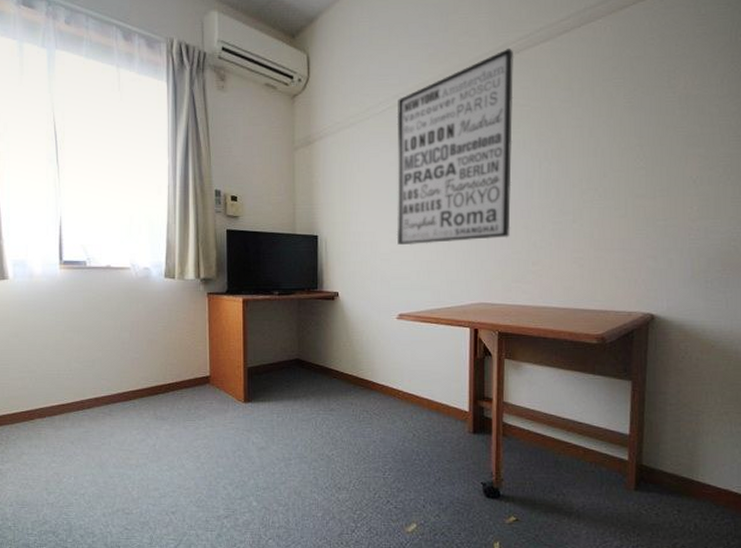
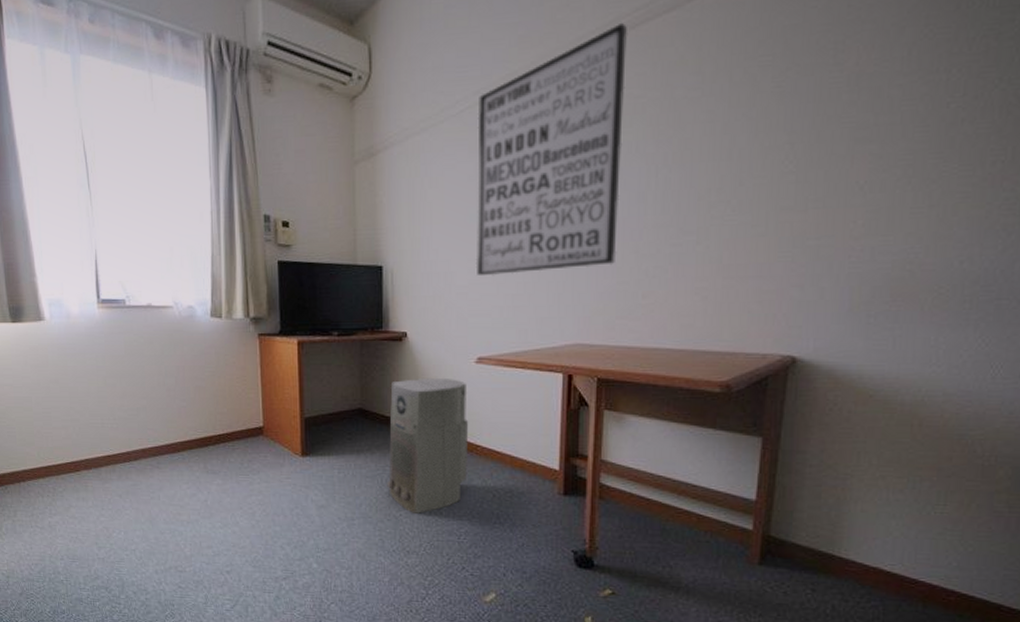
air purifier: none [321,333,391,453] -> present [387,379,468,514]

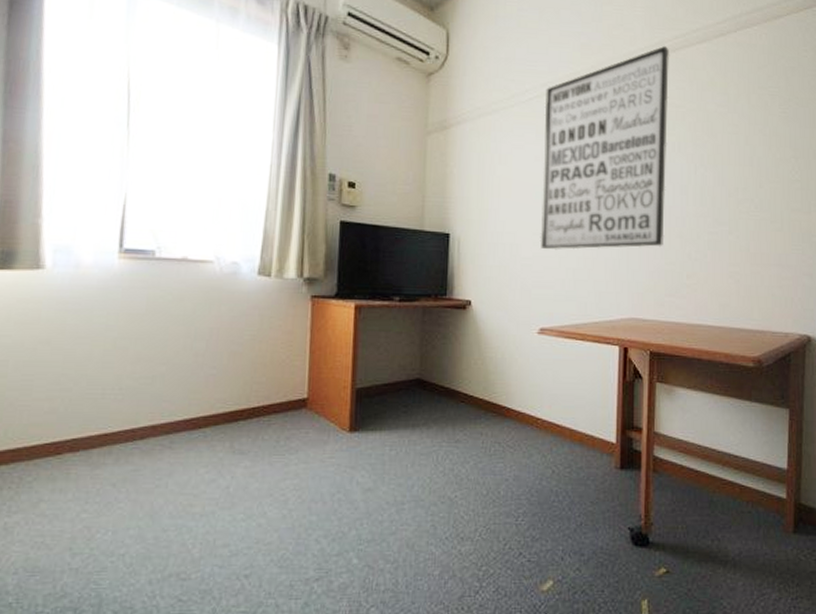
air purifier: present [387,379,468,514] -> none [443,348,529,494]

